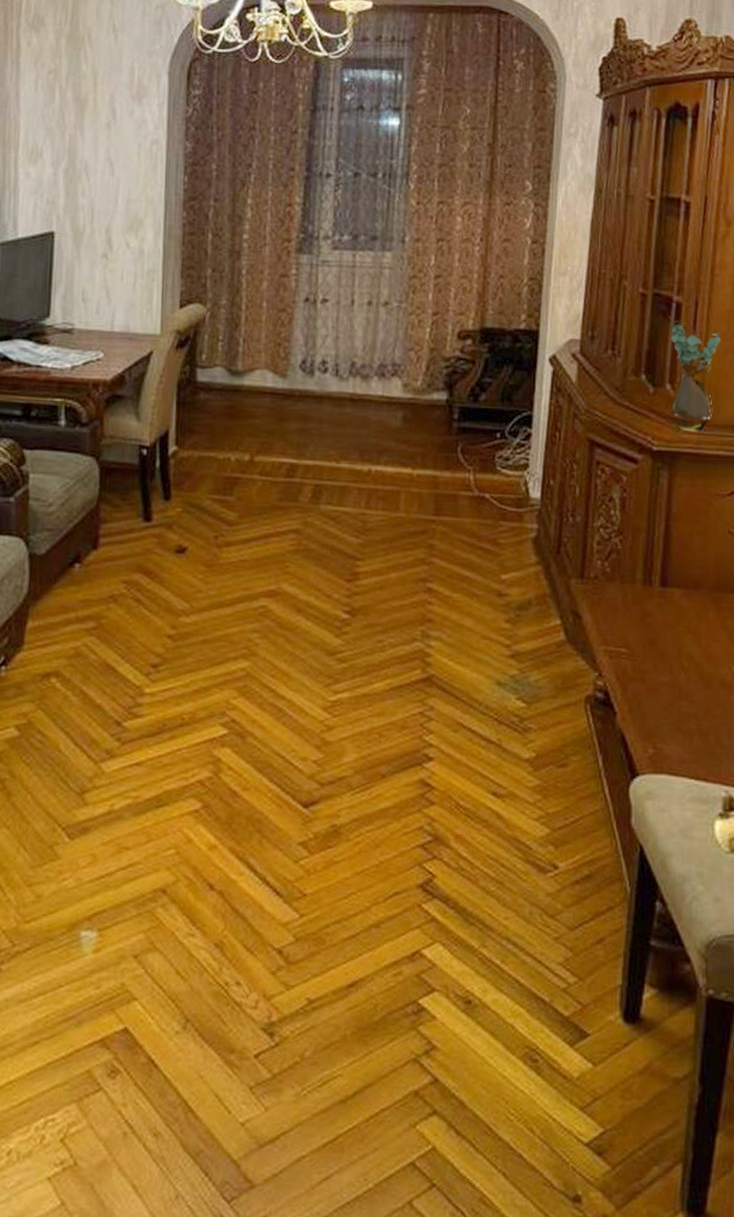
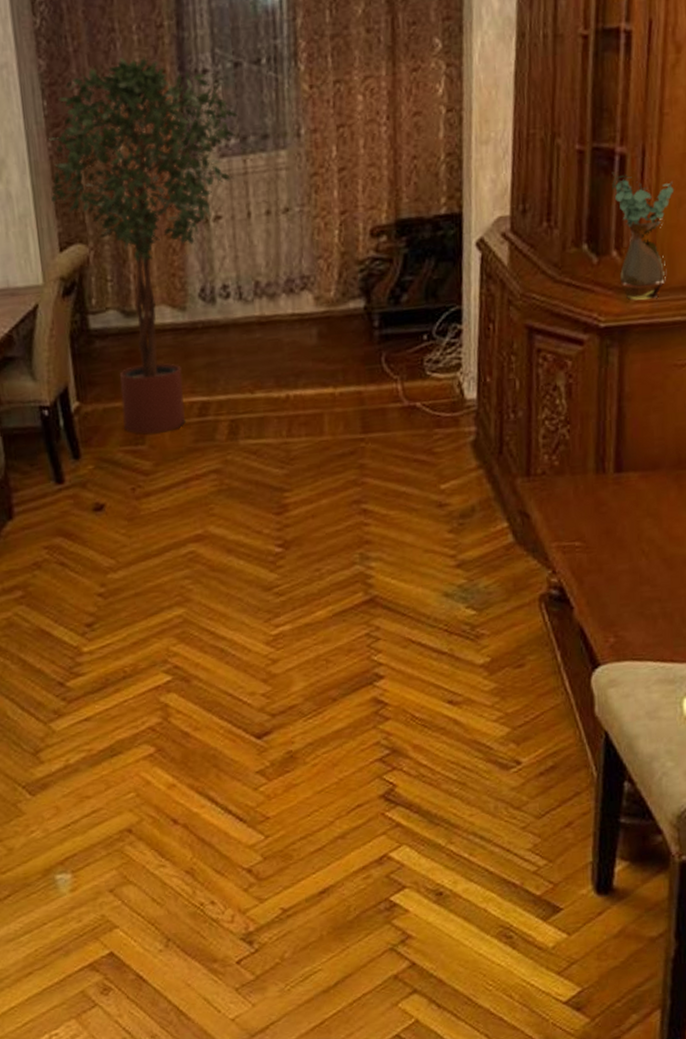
potted tree: none [179,152,352,487] -> present [49,56,238,434]

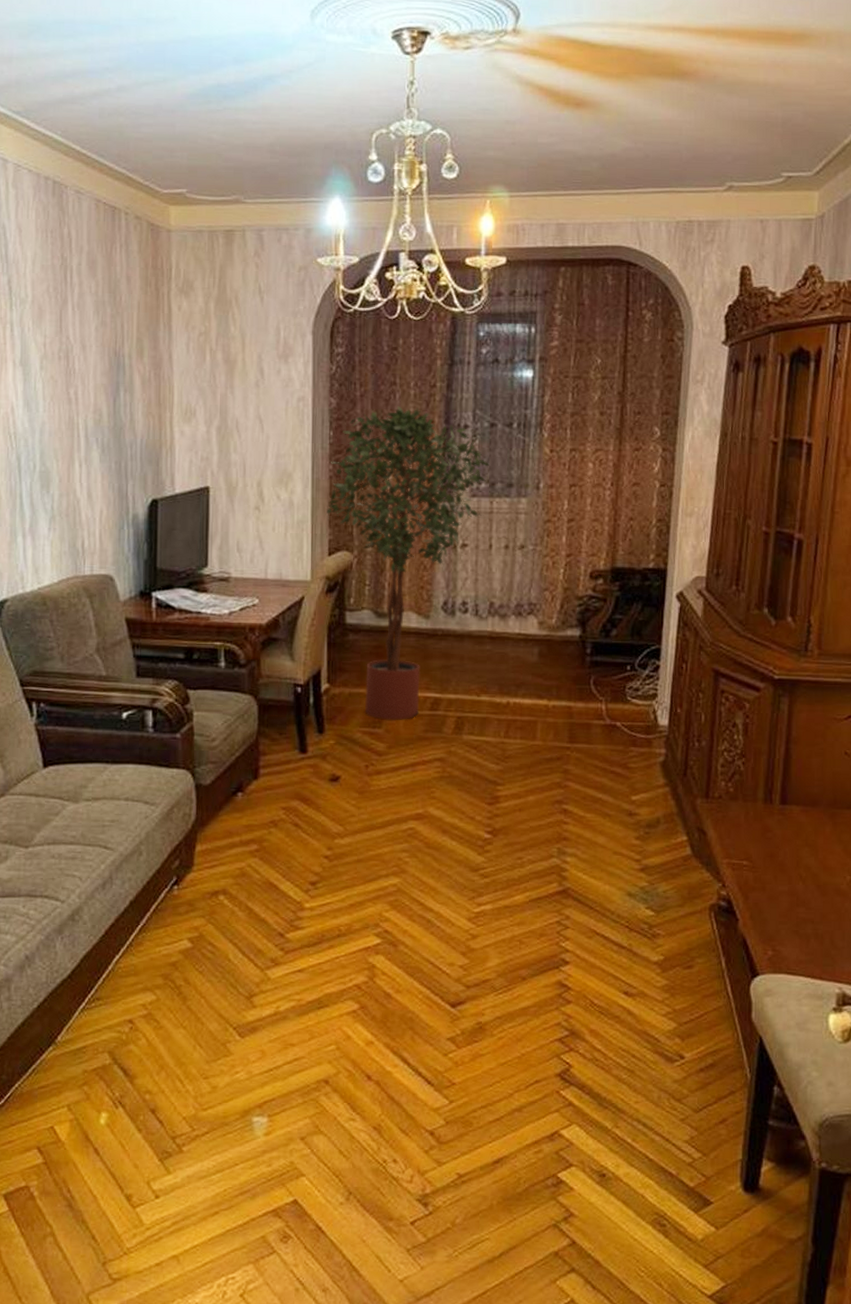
vase: present [611,172,674,301] -> none [790,553,841,661]

